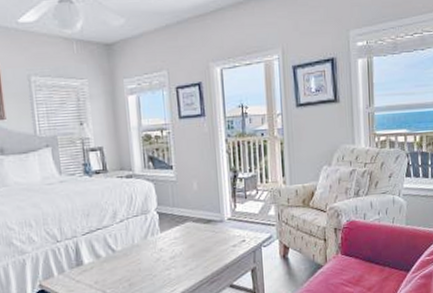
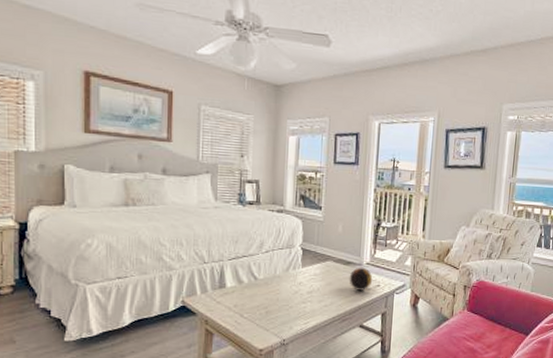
decorative orb: none [211,223,237,249] -> present [349,267,373,291]

